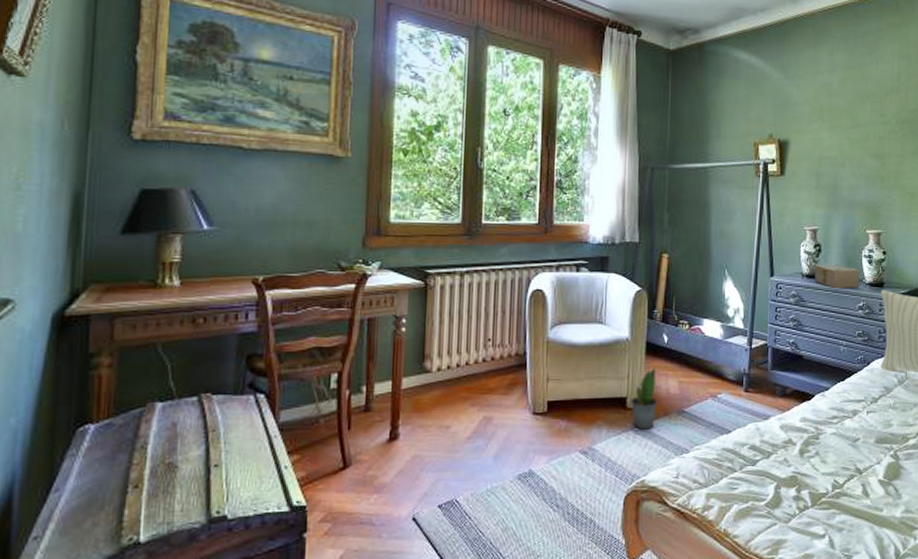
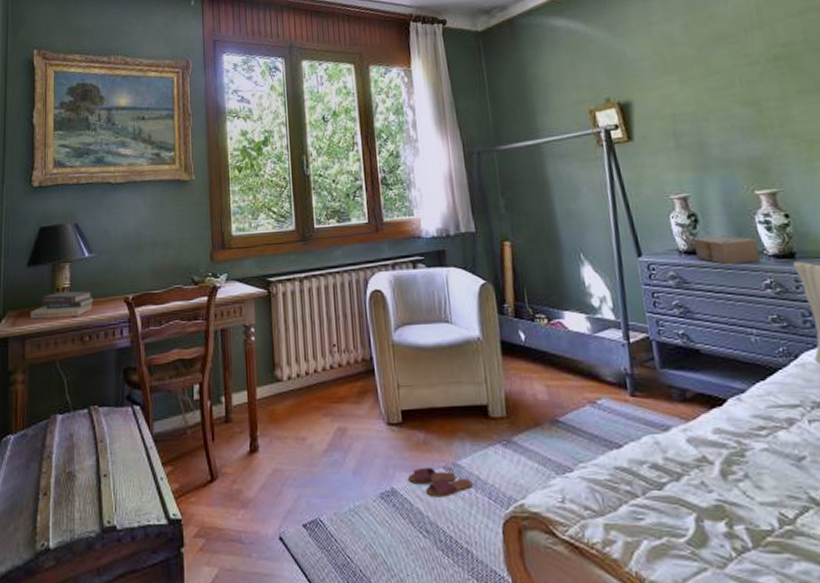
books: none [123,266,212,296] -> present [31,291,94,319]
slippers: none [546,451,604,477] -> present [408,467,473,497]
potted plant: present [631,368,658,430] -> none [493,370,525,443]

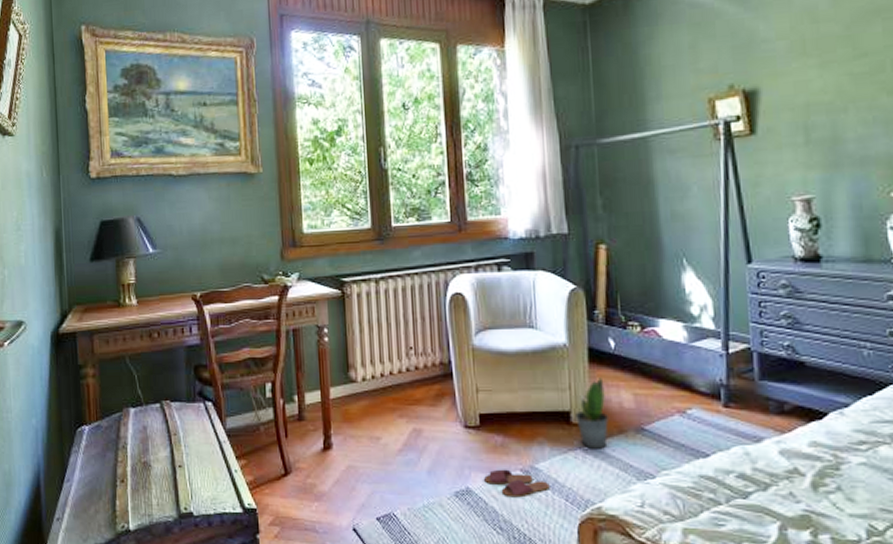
books: present [31,291,94,319] -> none [97,287,161,315]
potted plant: none [493,370,525,443] -> present [575,377,610,449]
jewelry box: present [694,235,761,266] -> none [813,241,886,275]

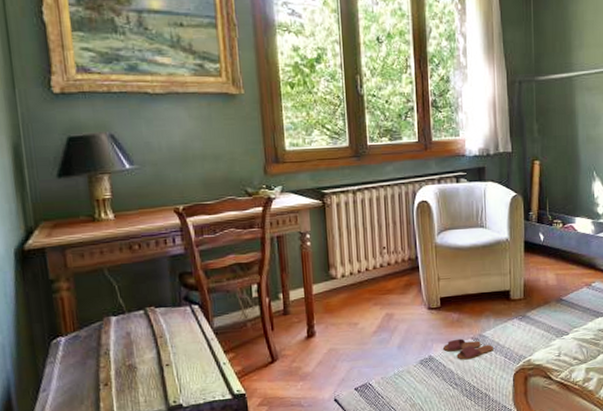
potted plant: present [575,377,610,449] -> none [514,263,538,318]

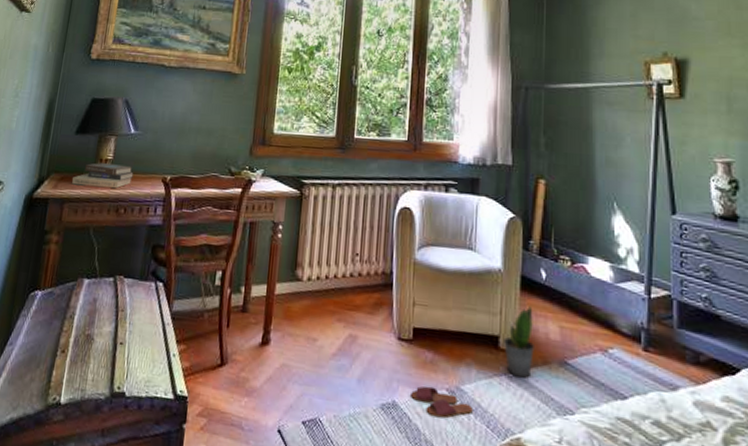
books: none [68,202,140,230] -> present [72,162,134,189]
potted plant: none [514,263,538,318] -> present [504,306,536,378]

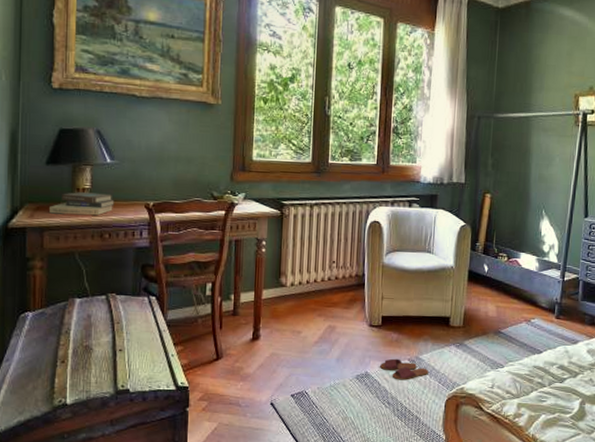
potted plant: present [504,306,536,378] -> none [453,293,478,346]

